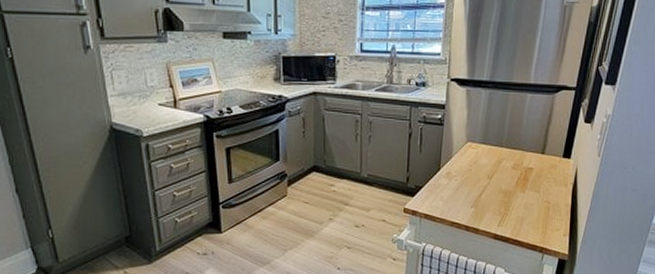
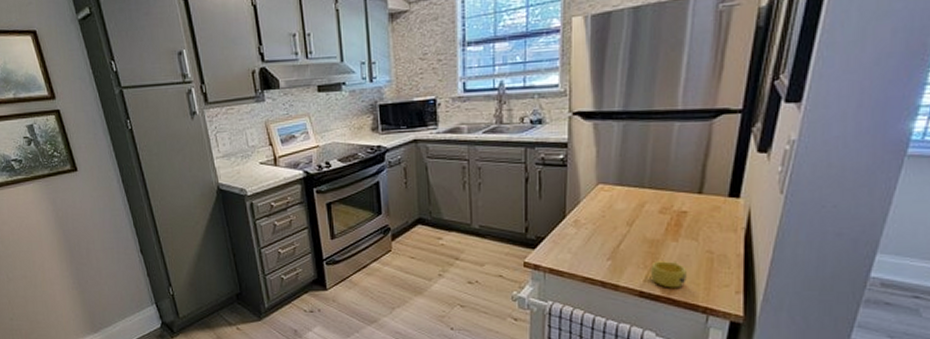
cup: none [503,209,530,232] -> present [651,261,687,288]

